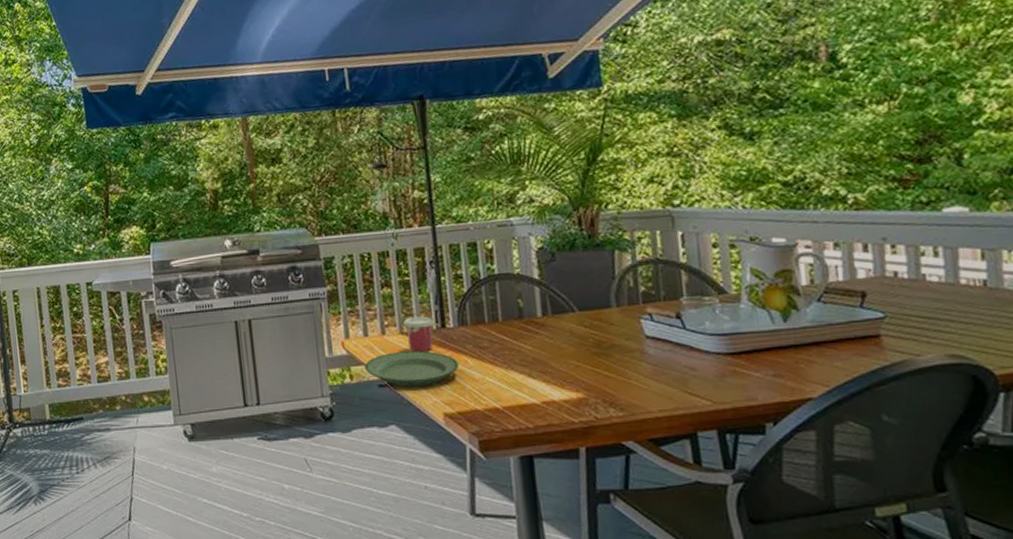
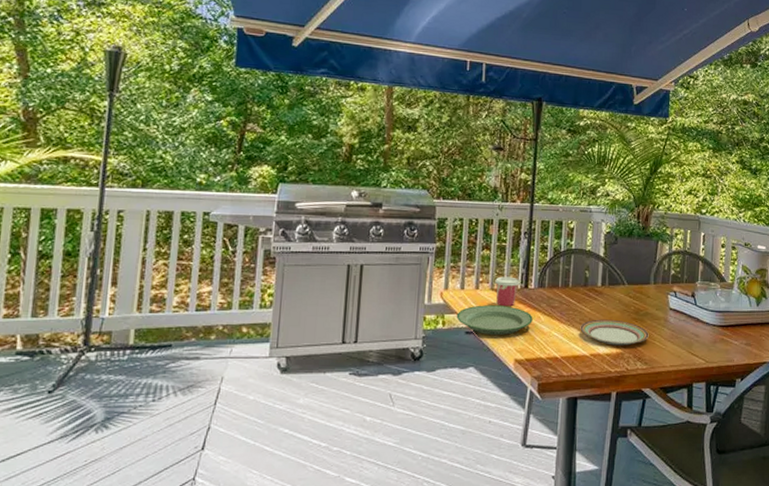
plate: none [522,357,621,389] -> present [580,319,649,346]

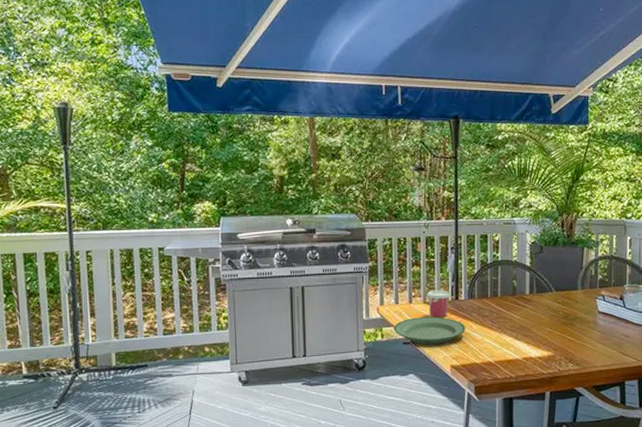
plate: present [580,319,649,346] -> none [511,325,579,349]

